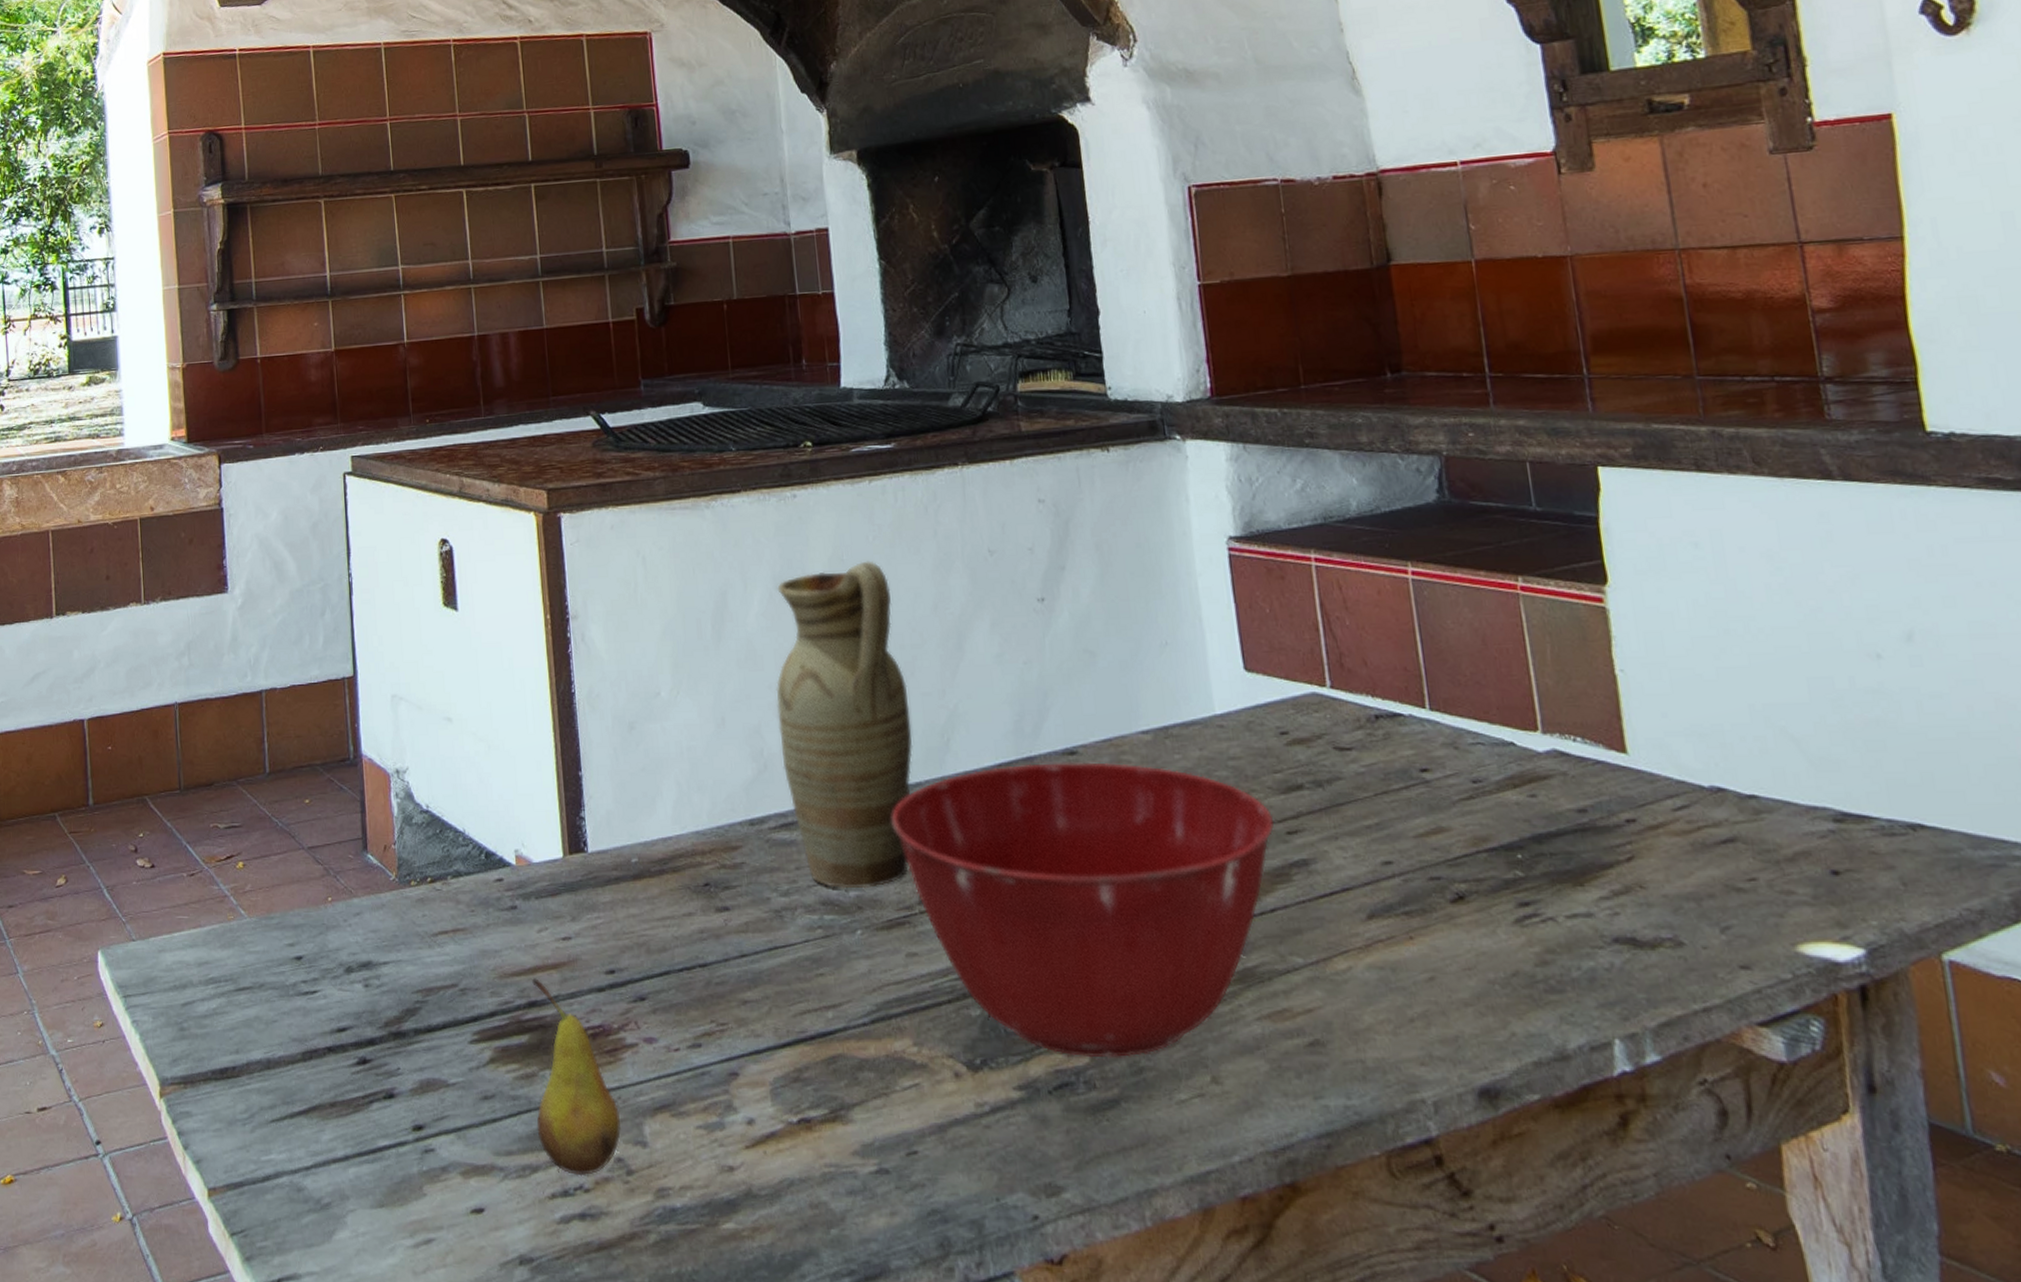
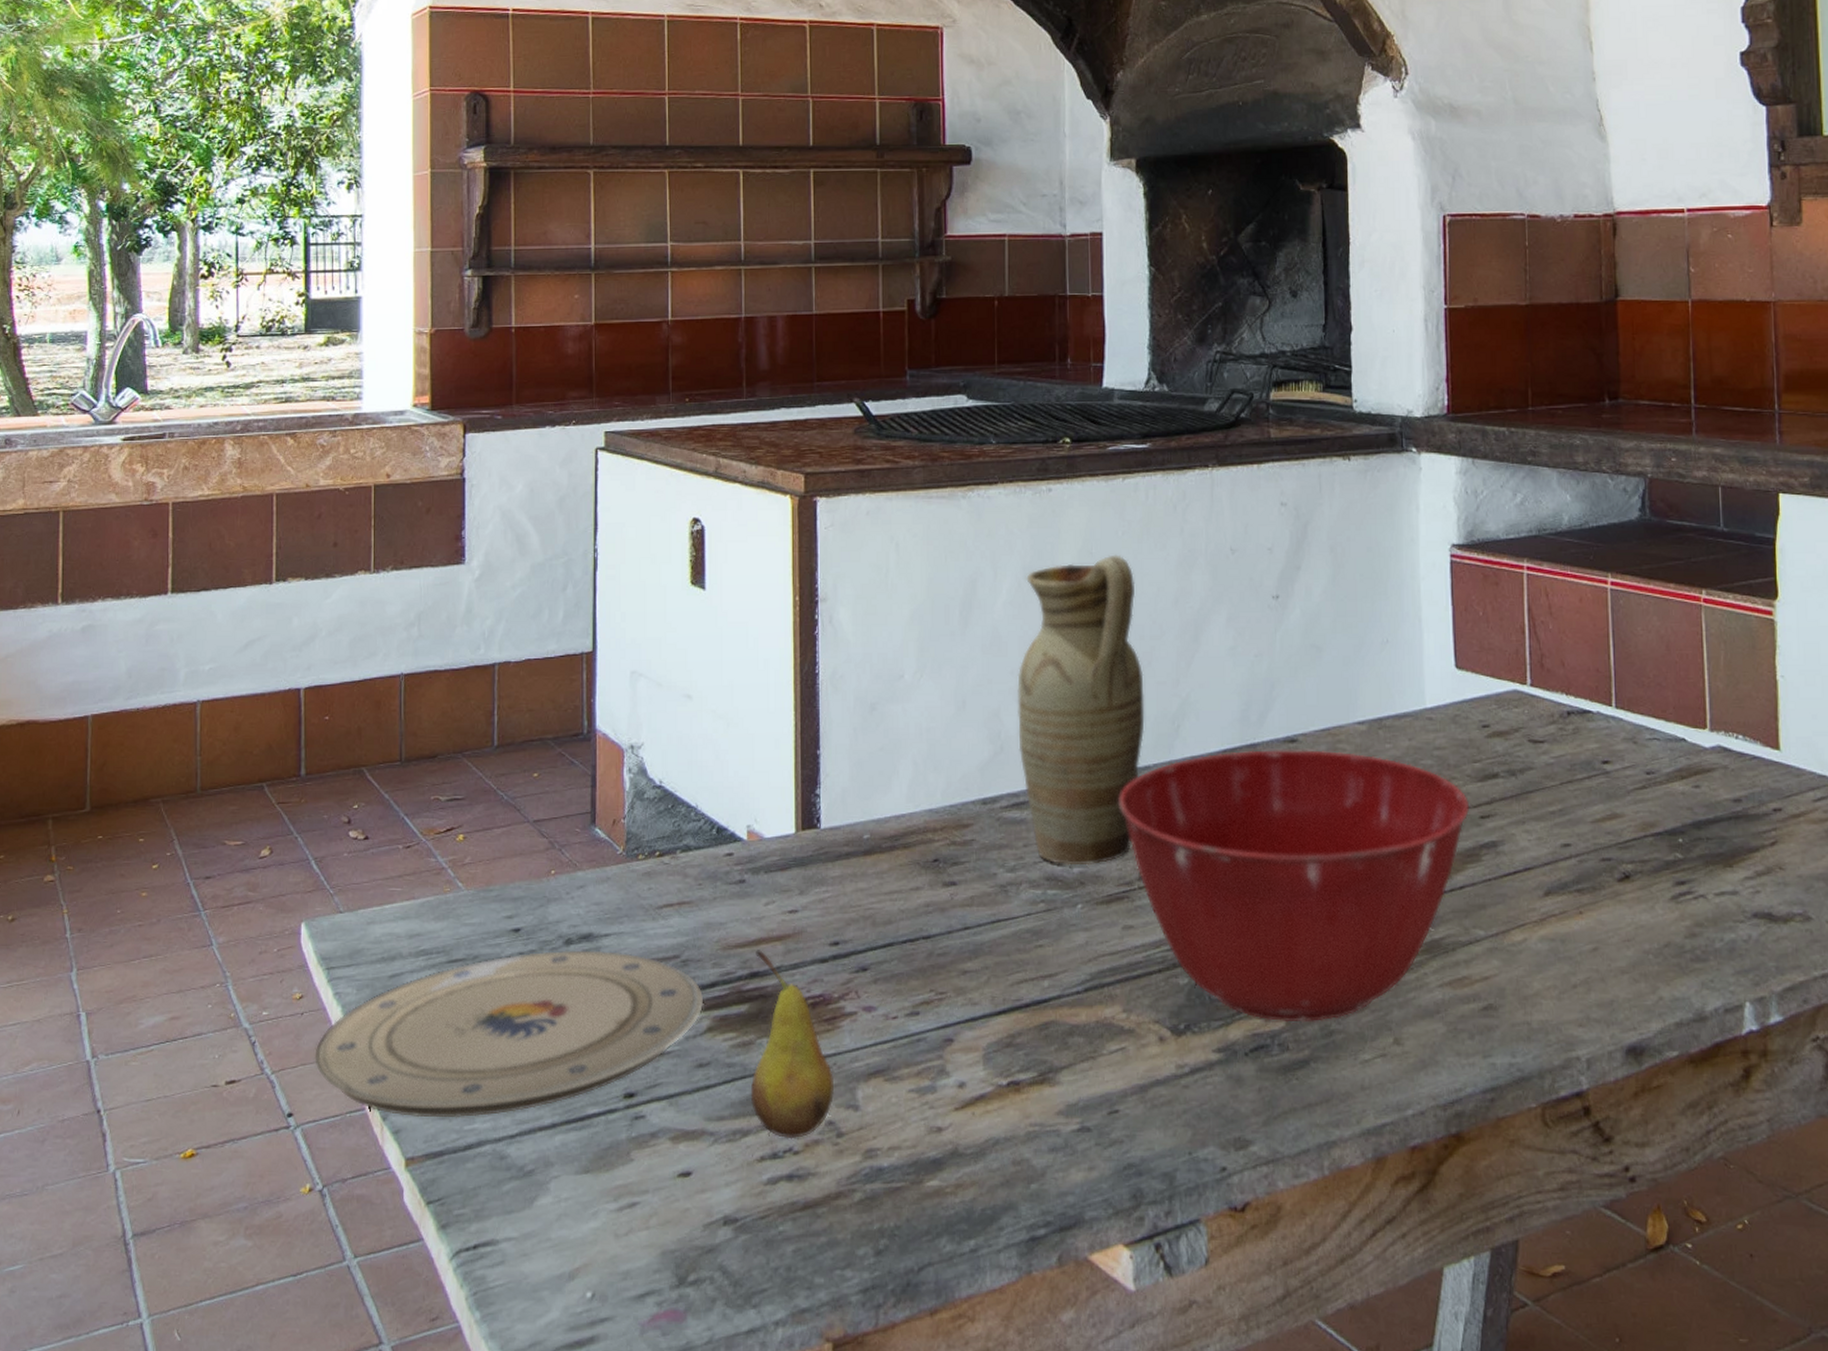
plate: none [117,978,485,1149] -> present [315,950,704,1118]

